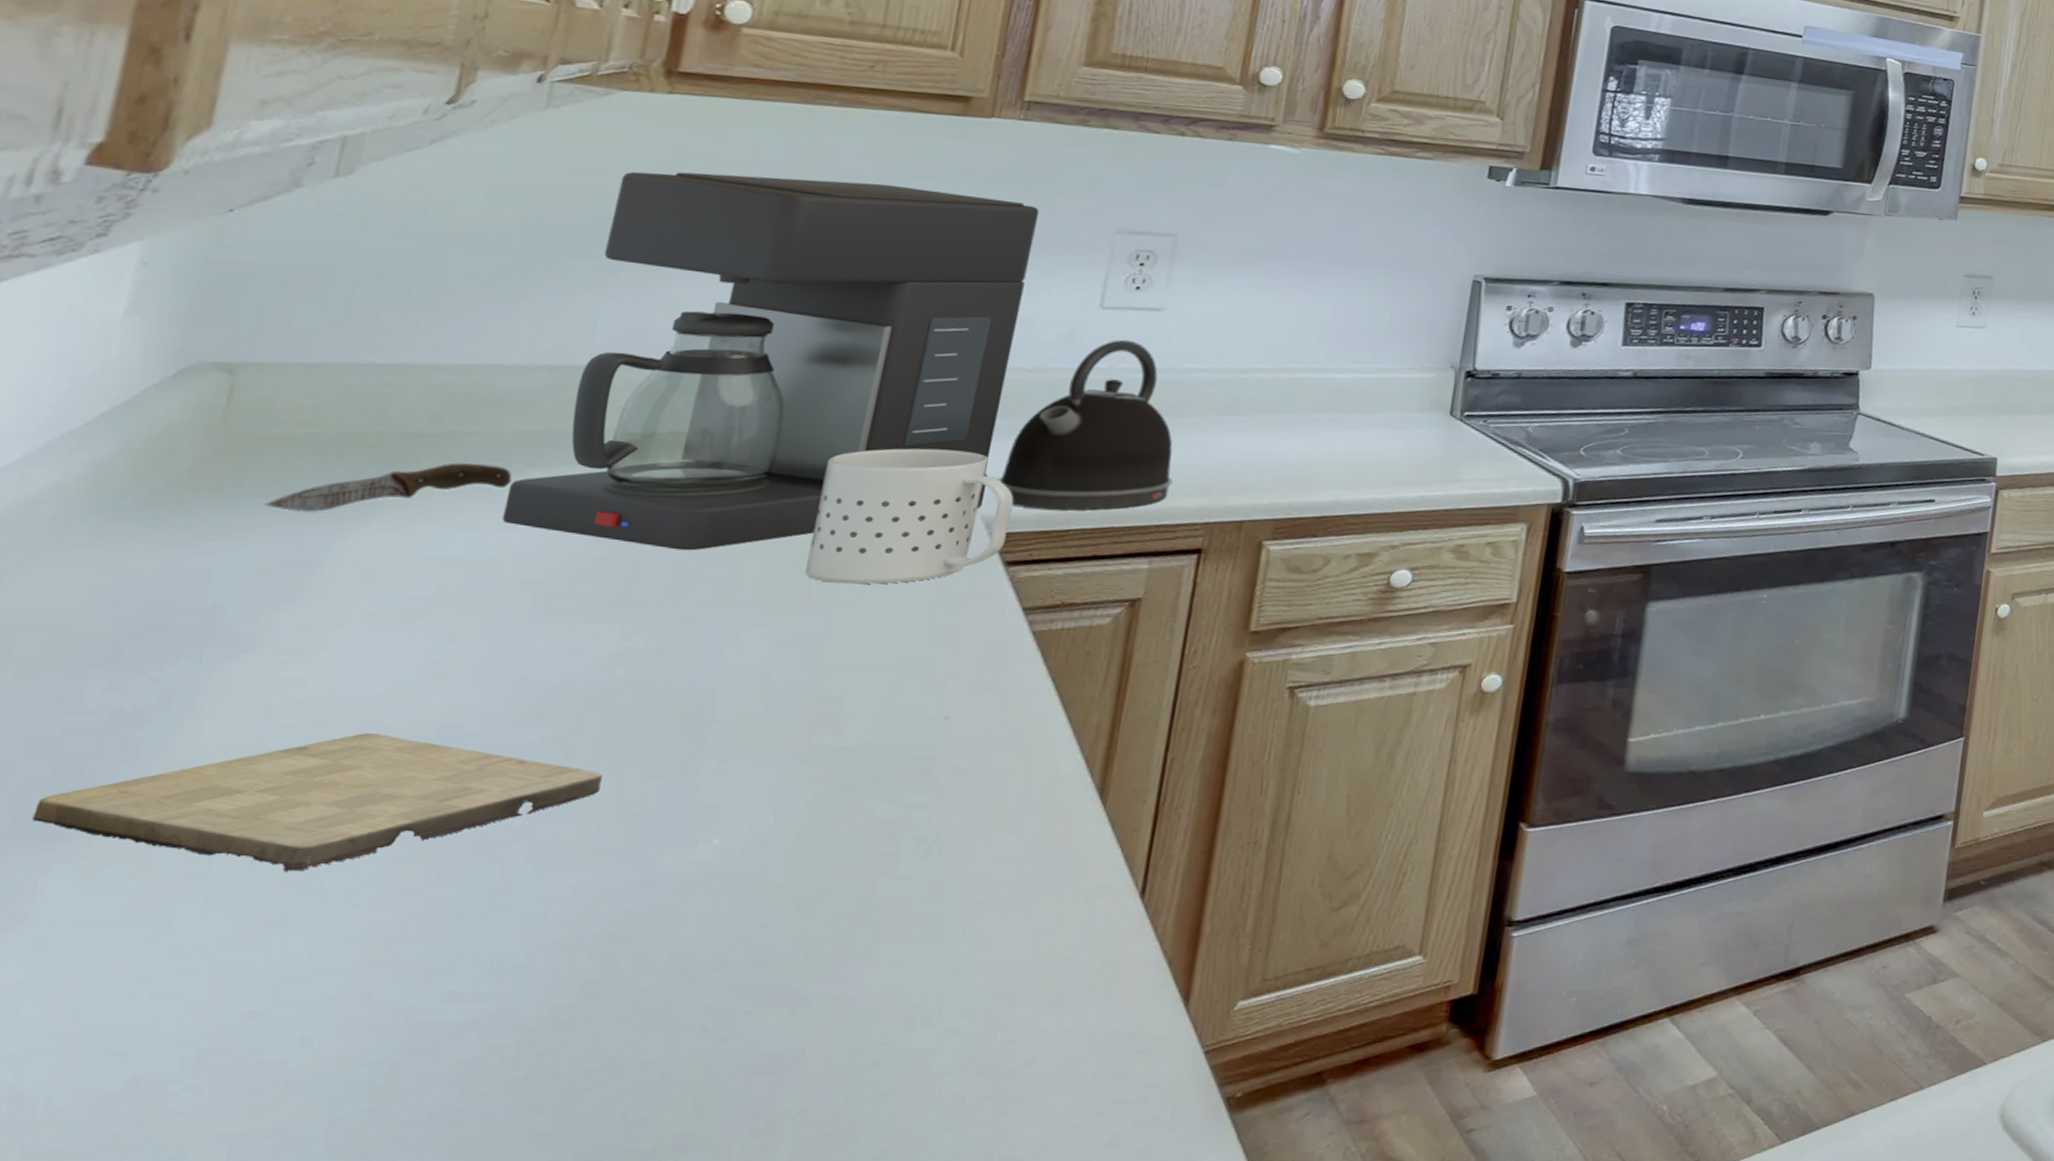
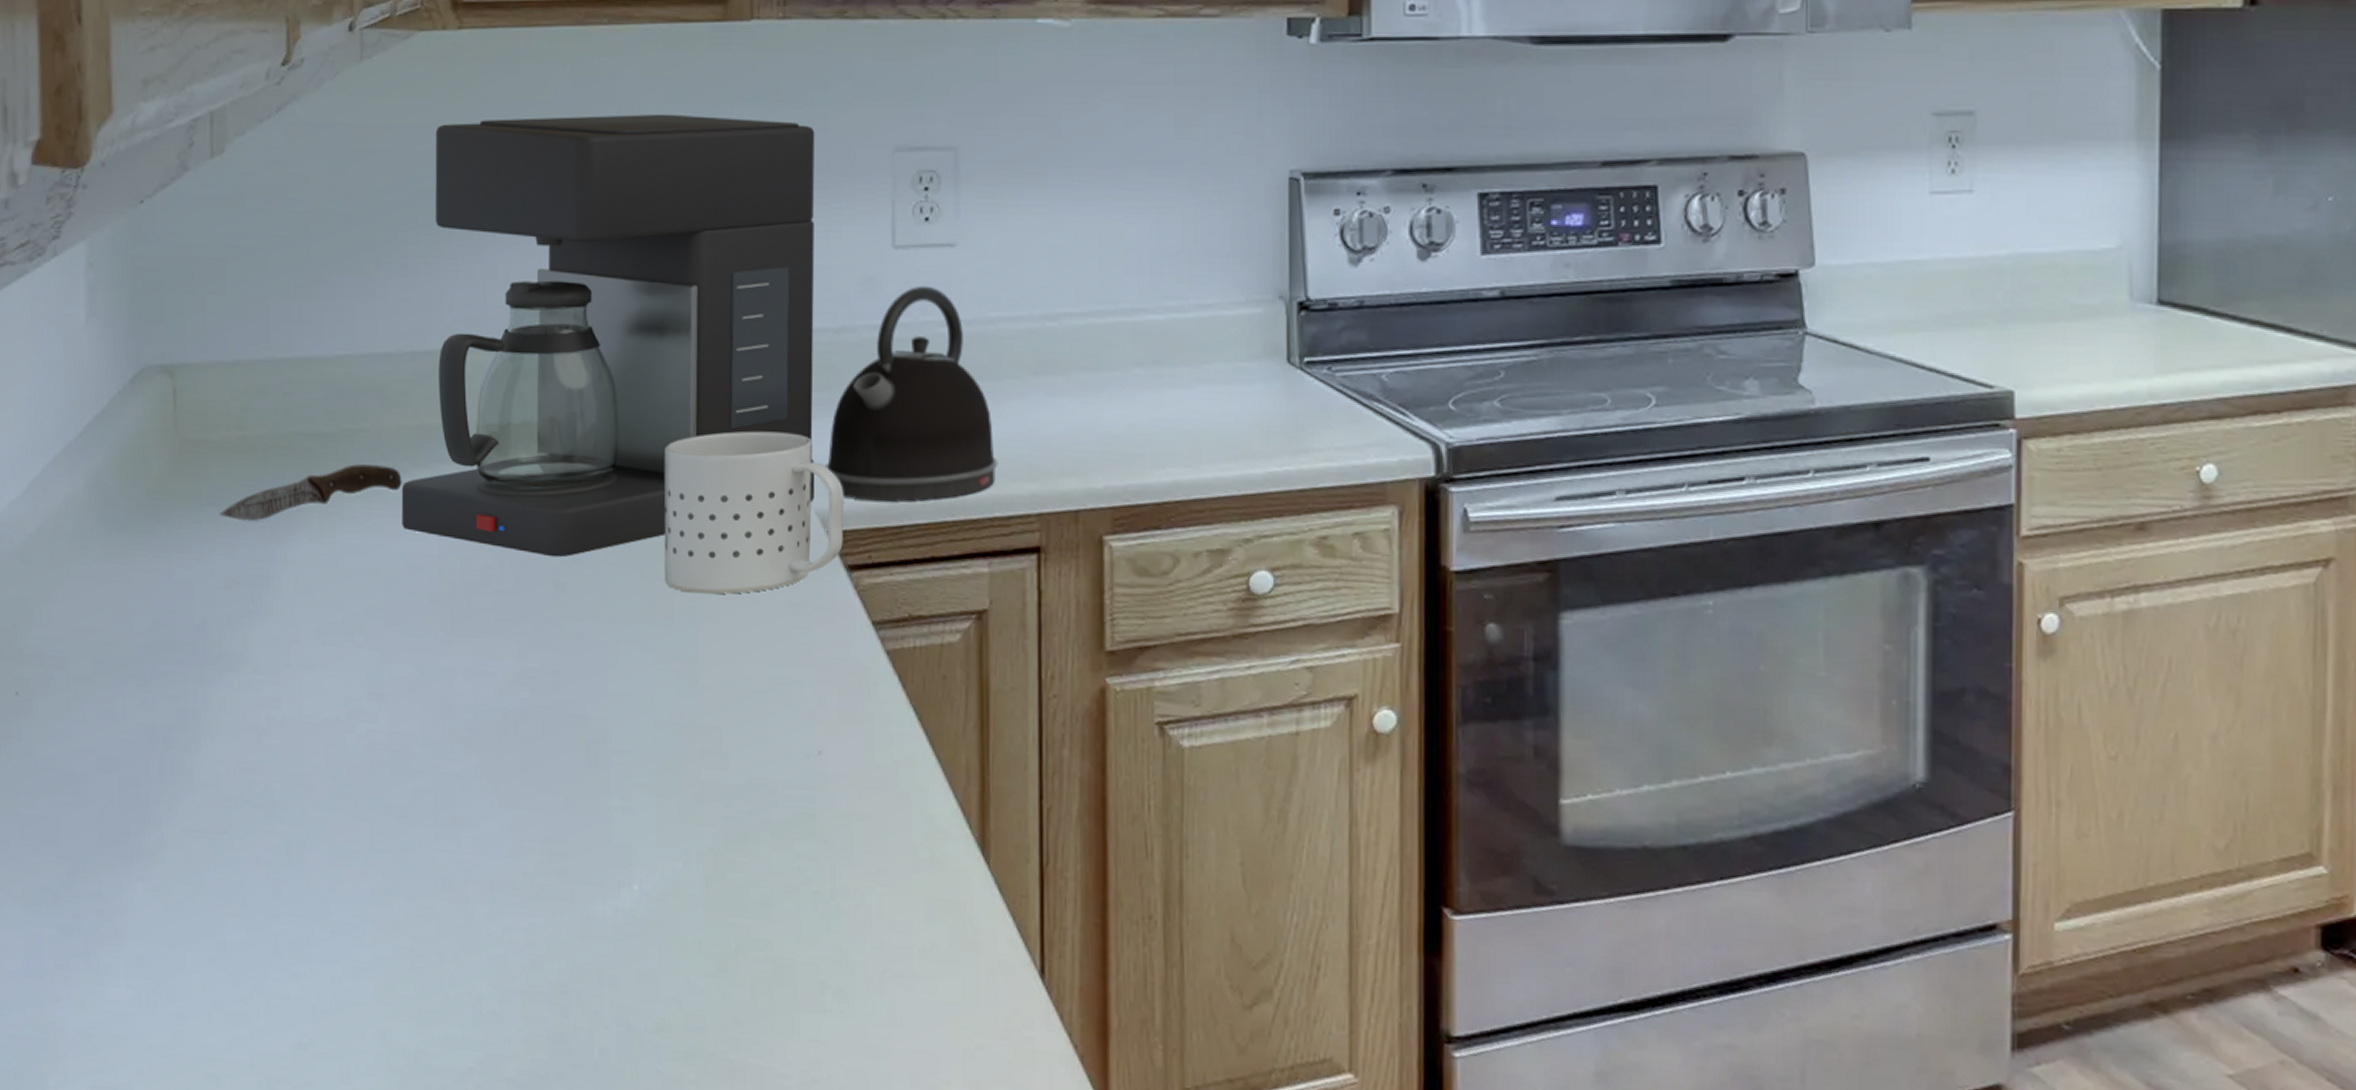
cutting board: present [32,733,602,872] -> none [112,757,529,901]

